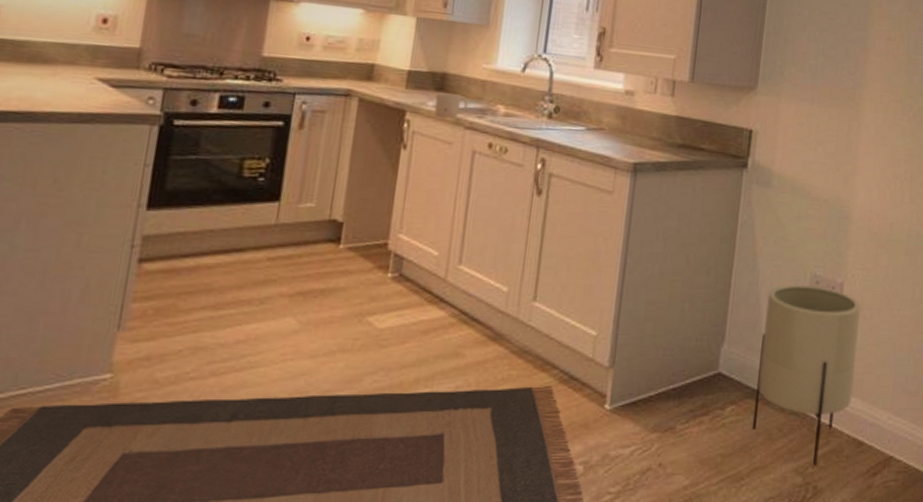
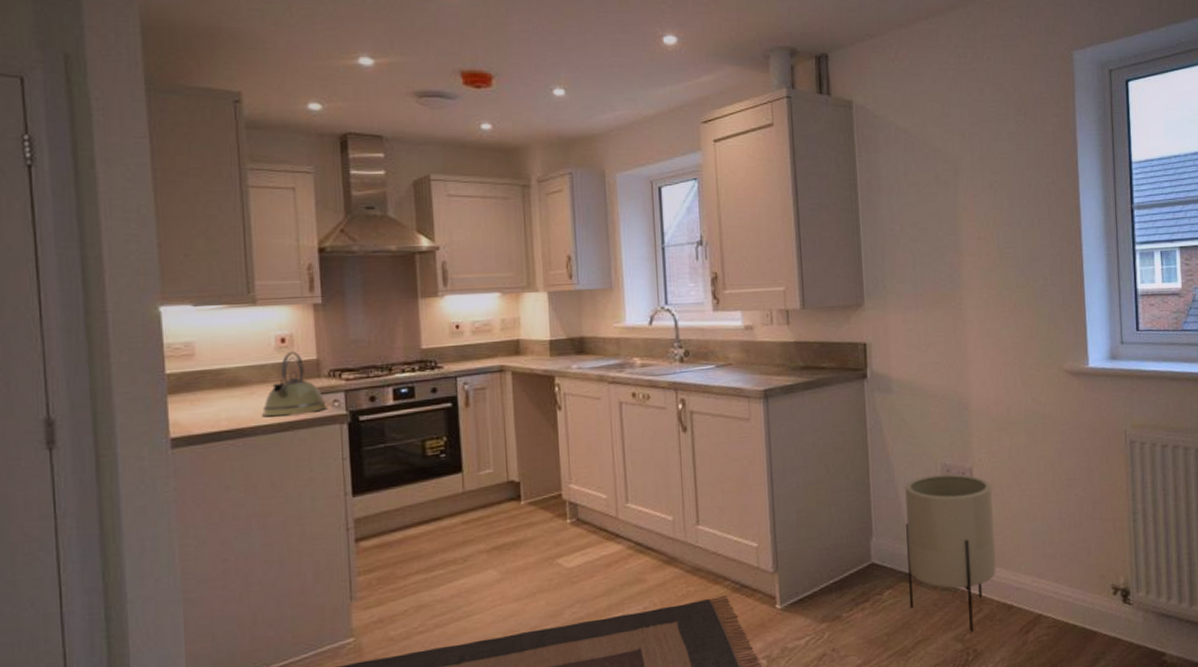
kettle: none [61,34,140,108] -> present [262,351,327,417]
mug: present [434,92,468,119] -> none [578,354,607,377]

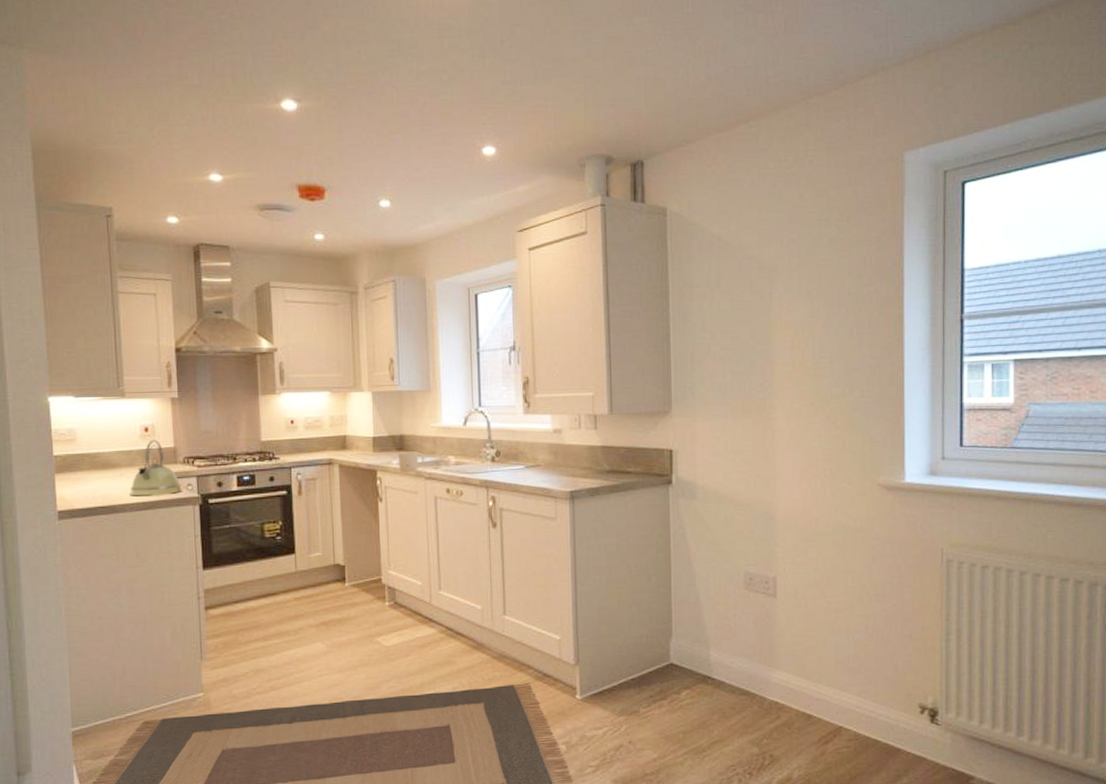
mug: none [578,354,607,377] -> present [398,451,424,472]
planter: present [905,474,996,632] -> none [706,581,797,737]

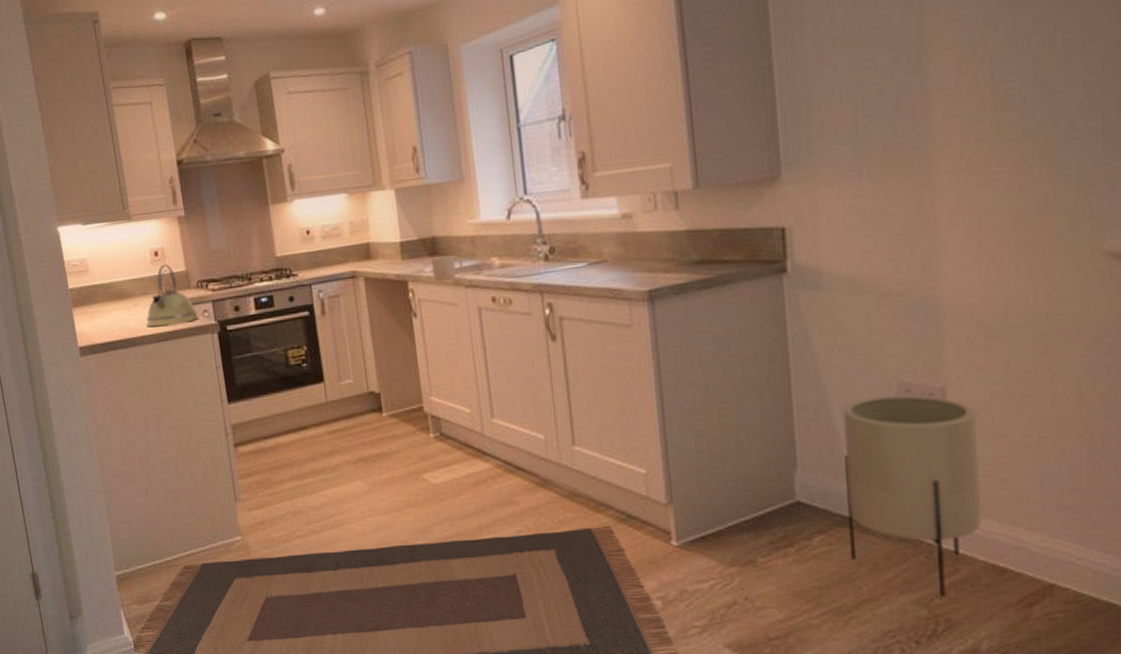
planter: none [706,581,797,737] -> present [843,395,982,596]

